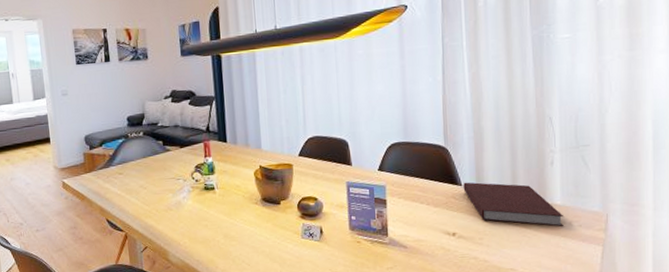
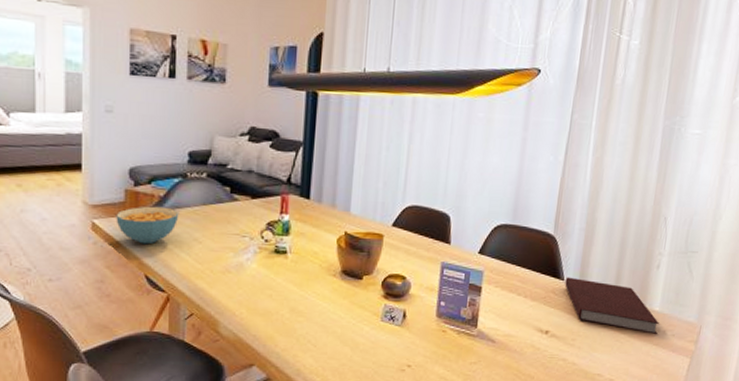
cereal bowl: none [79,163,126,195] -> present [116,206,179,245]

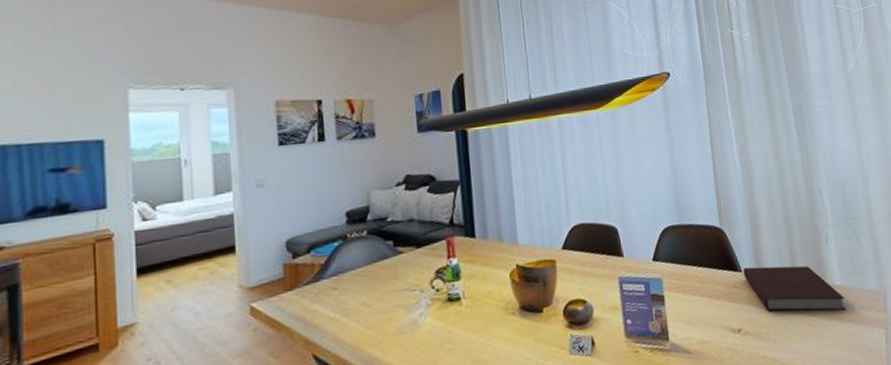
cereal bowl: present [116,206,179,245] -> none [275,274,343,321]

